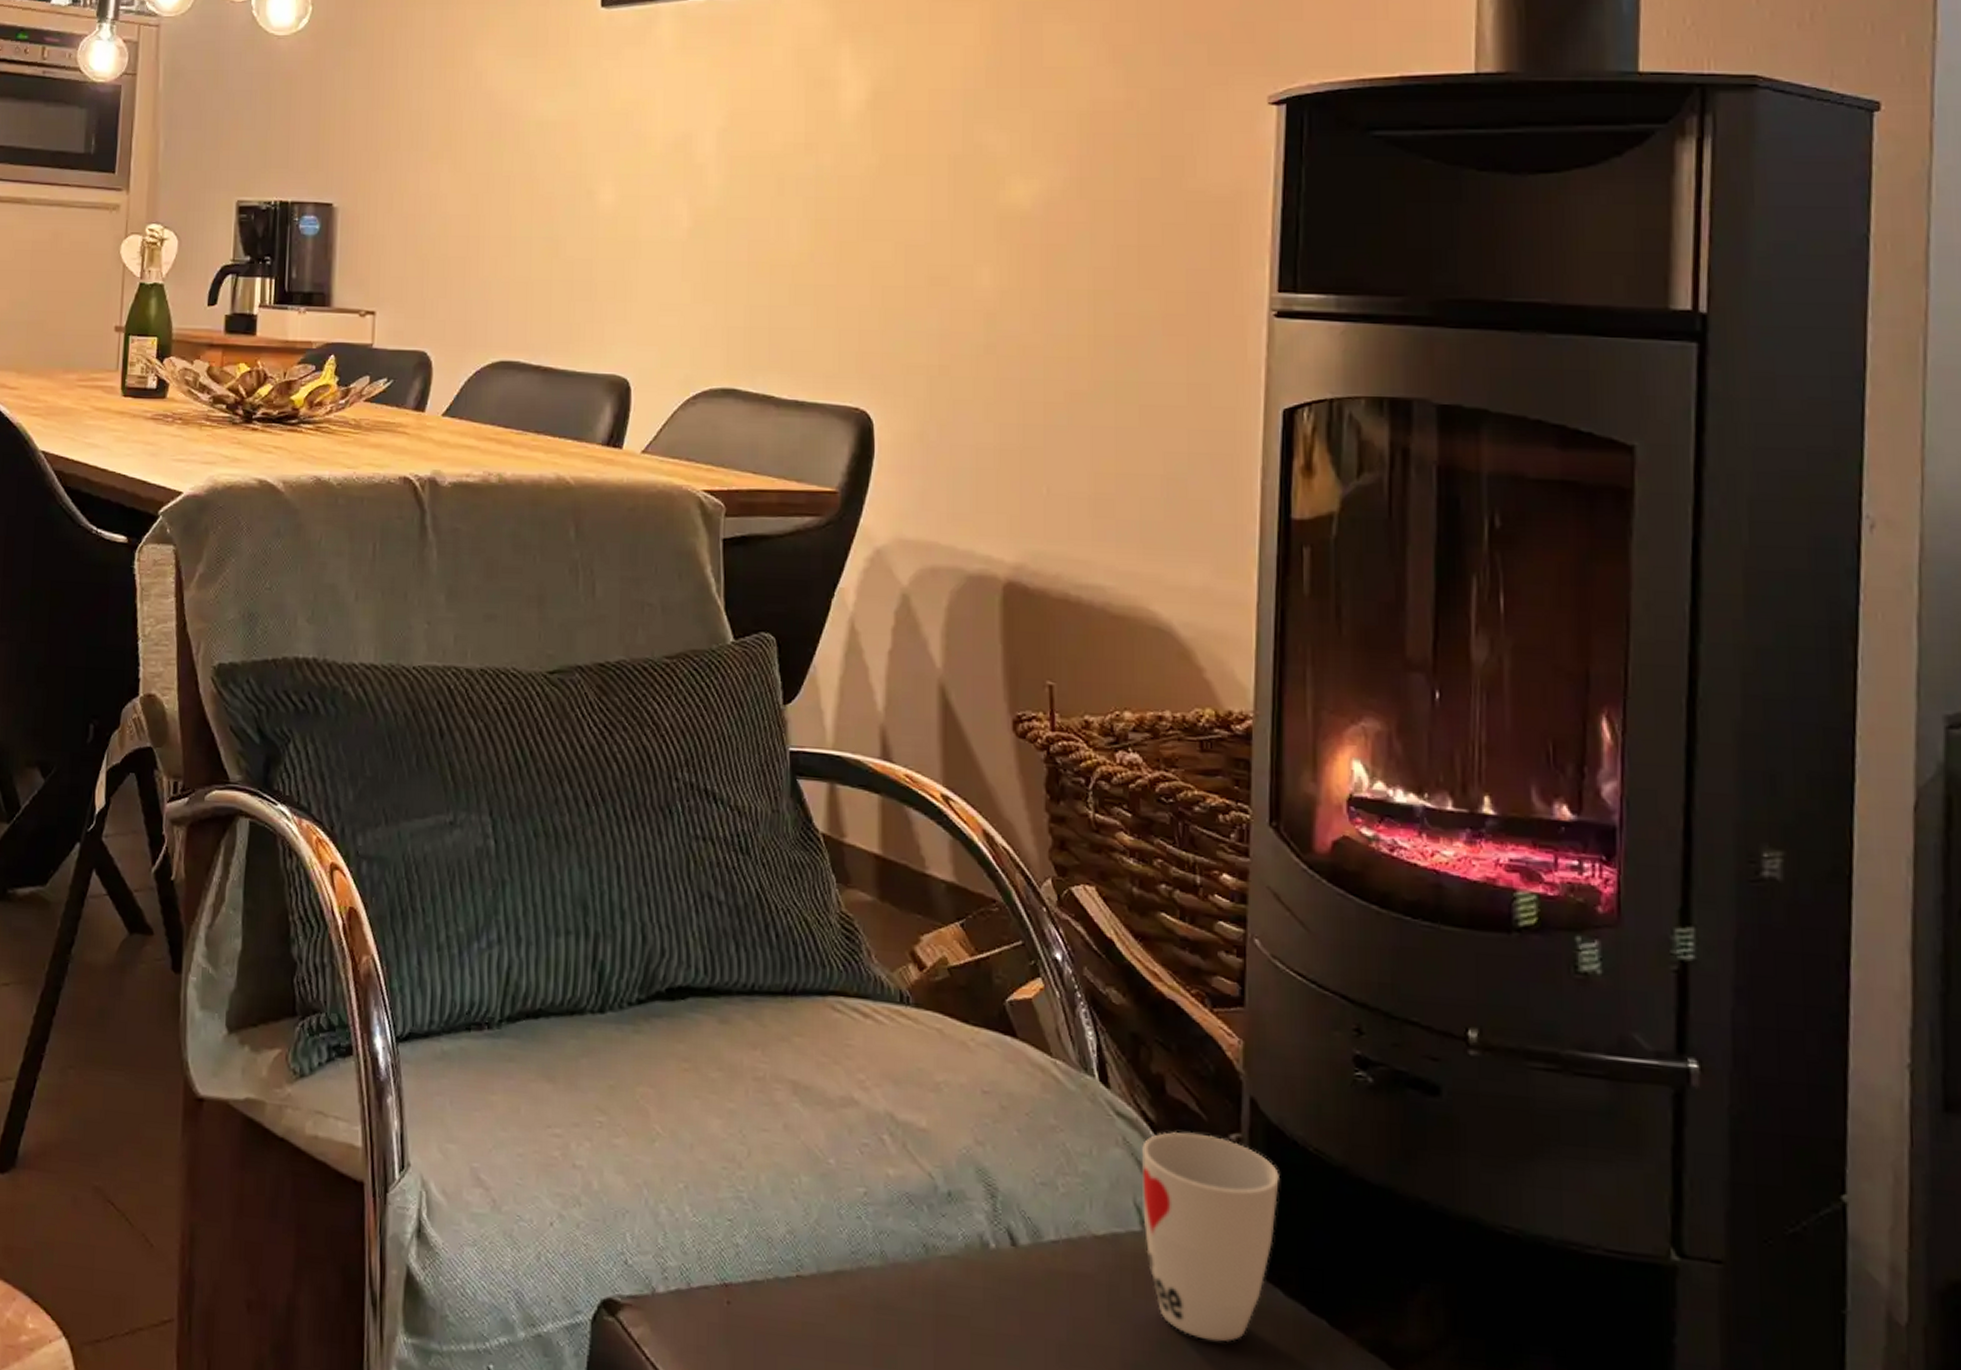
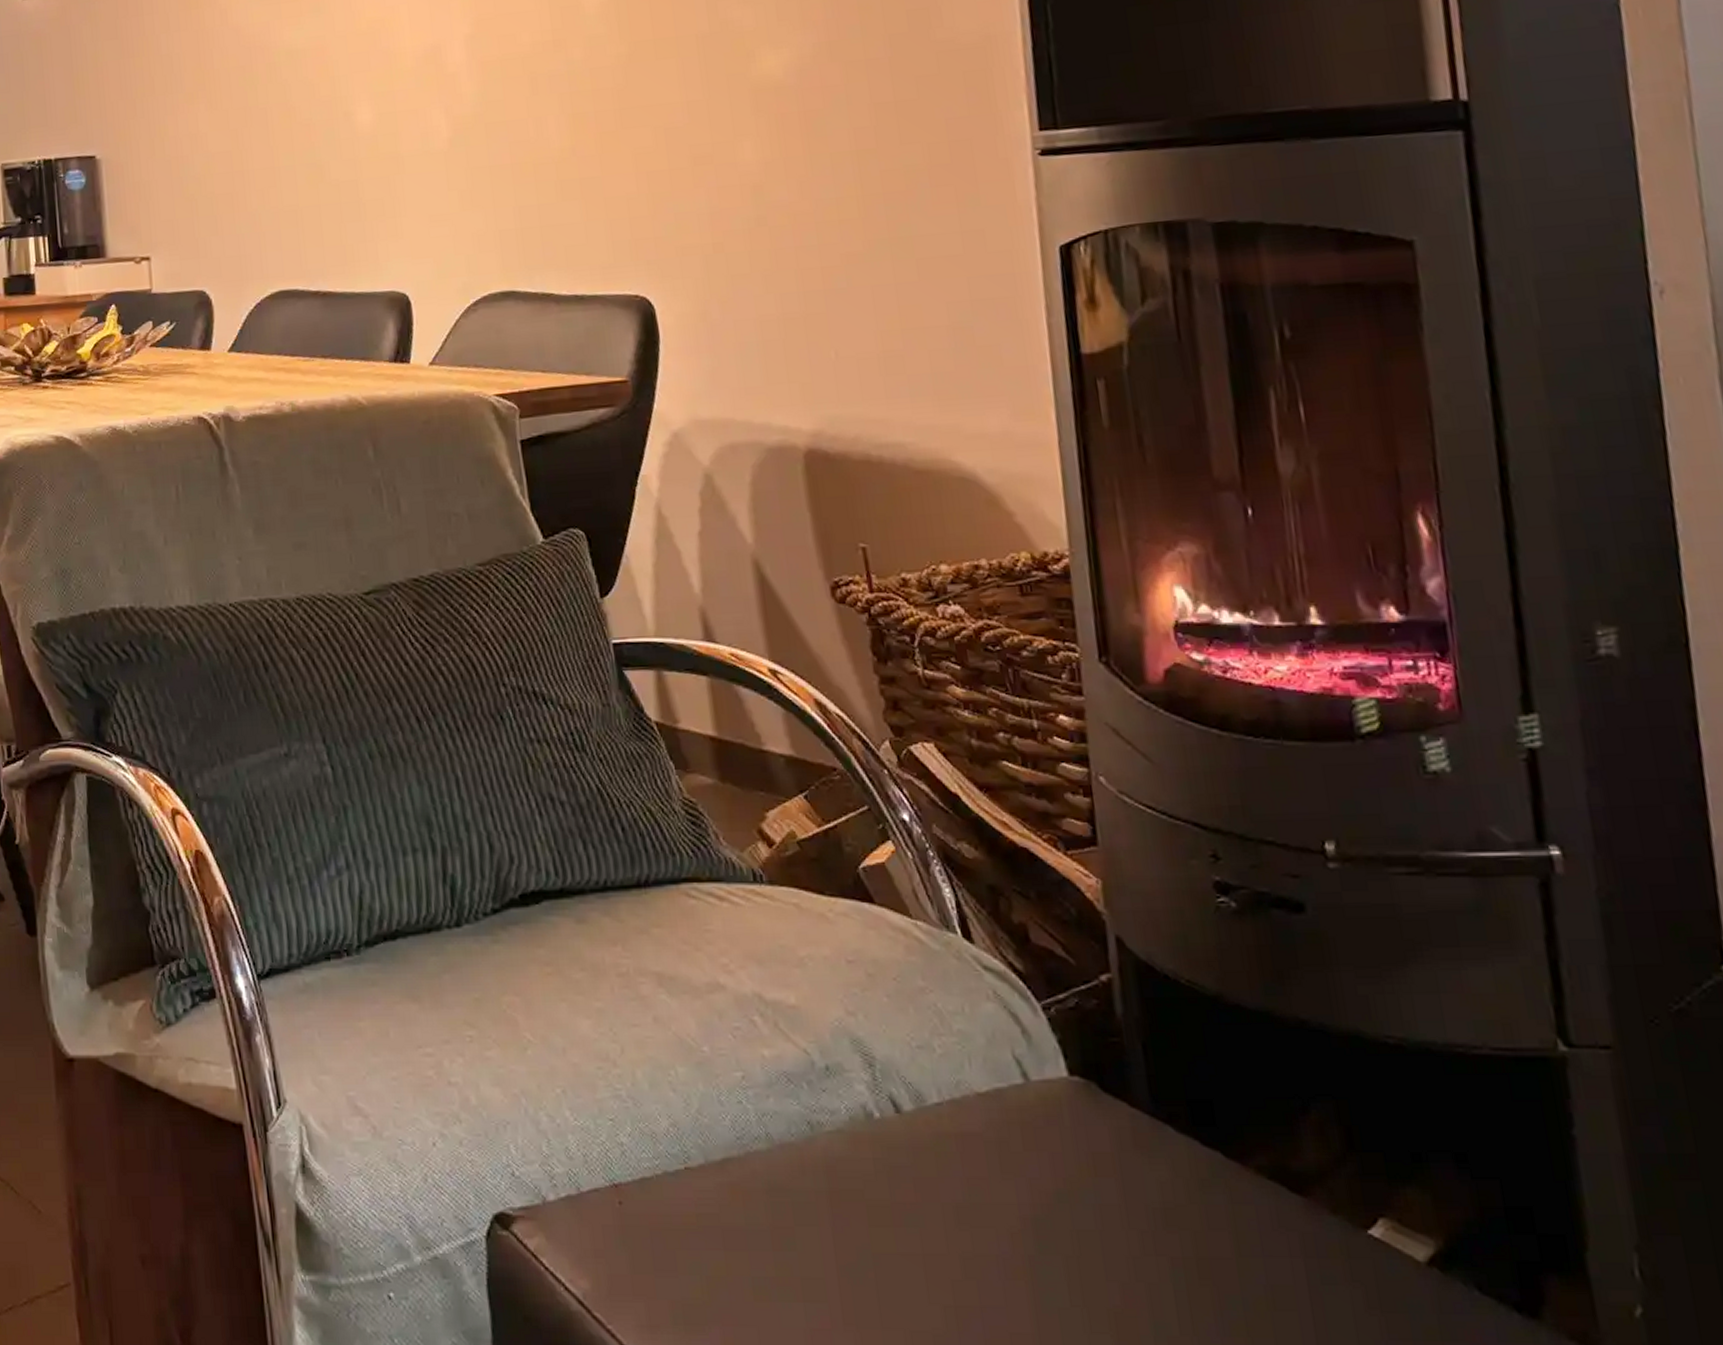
cup: present [1142,1131,1279,1342] -> none [1014,978,1157,1186]

